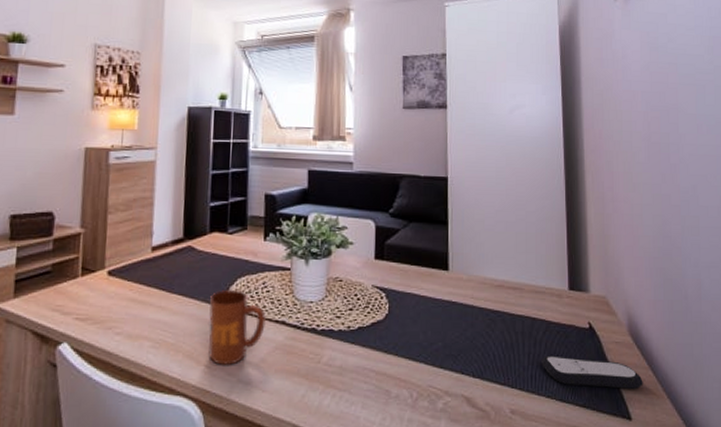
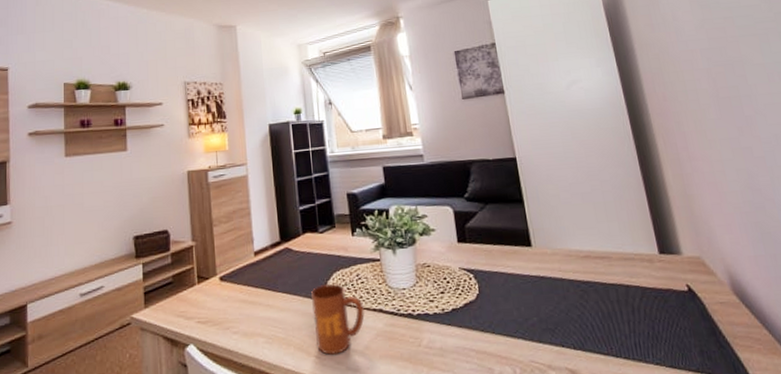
remote control: present [541,356,643,389] -> none [643,321,760,351]

